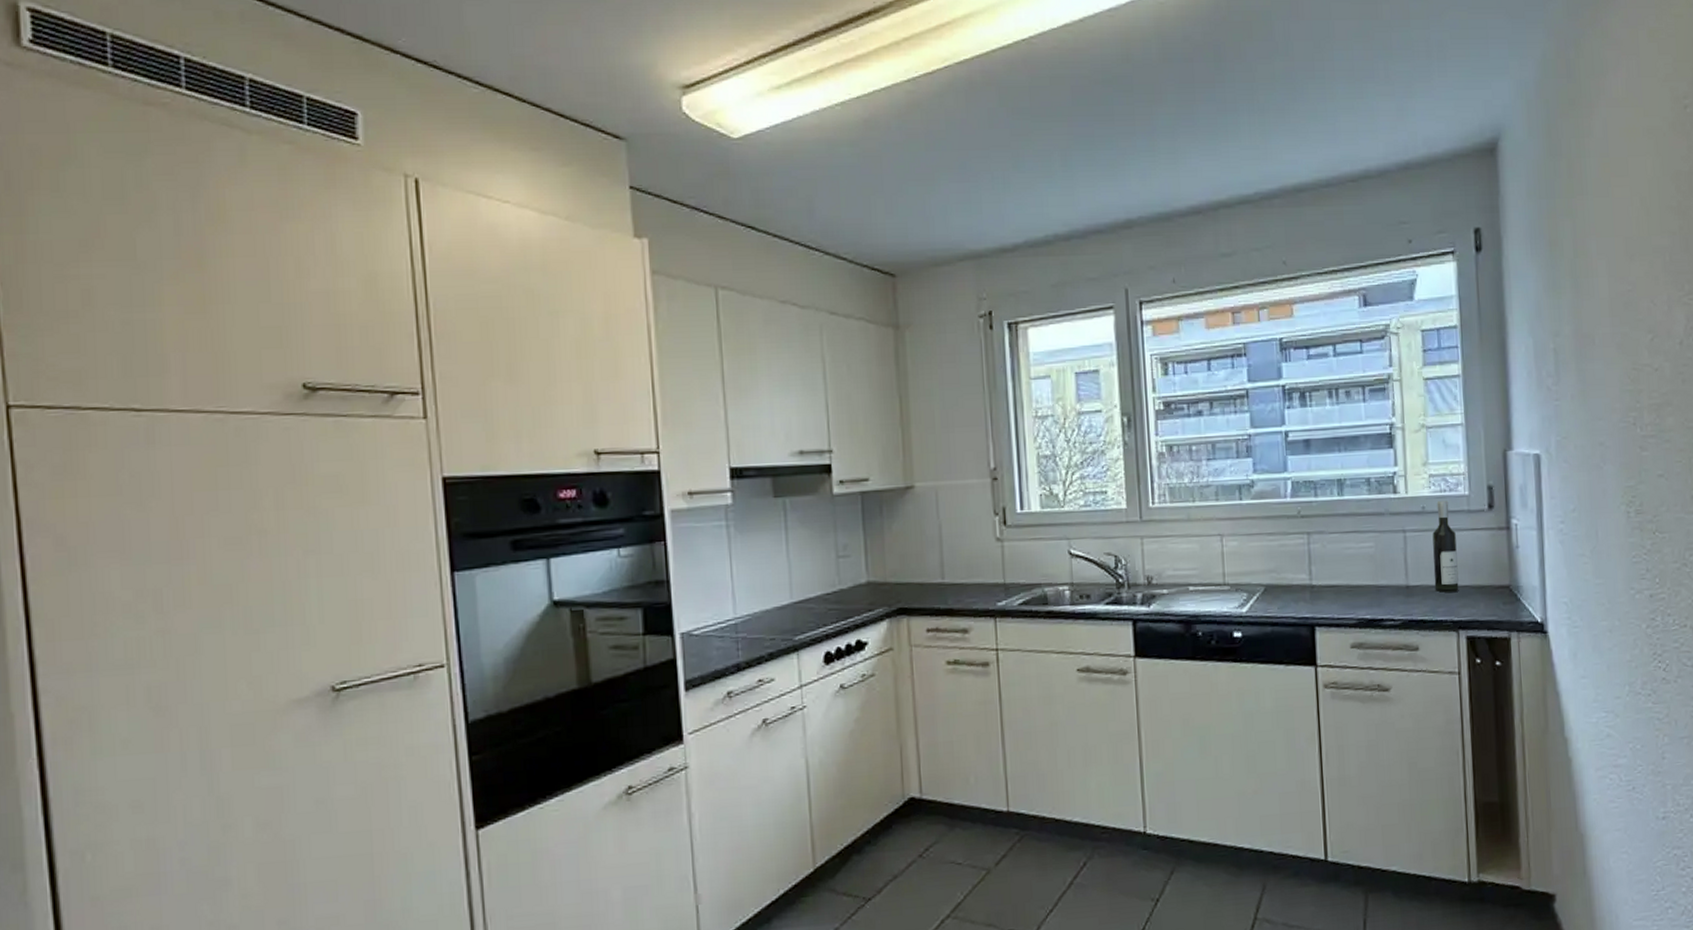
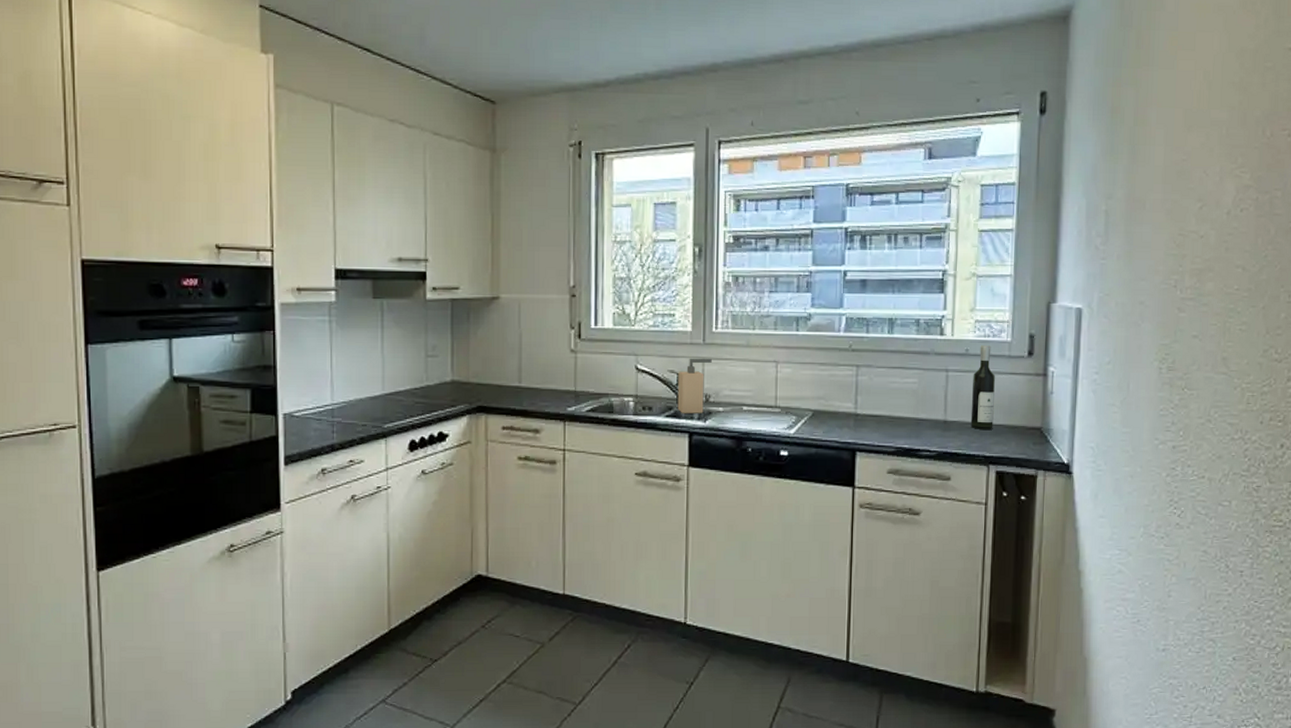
soap dispenser: none [1115,536,1151,599] -> present [677,358,712,413]

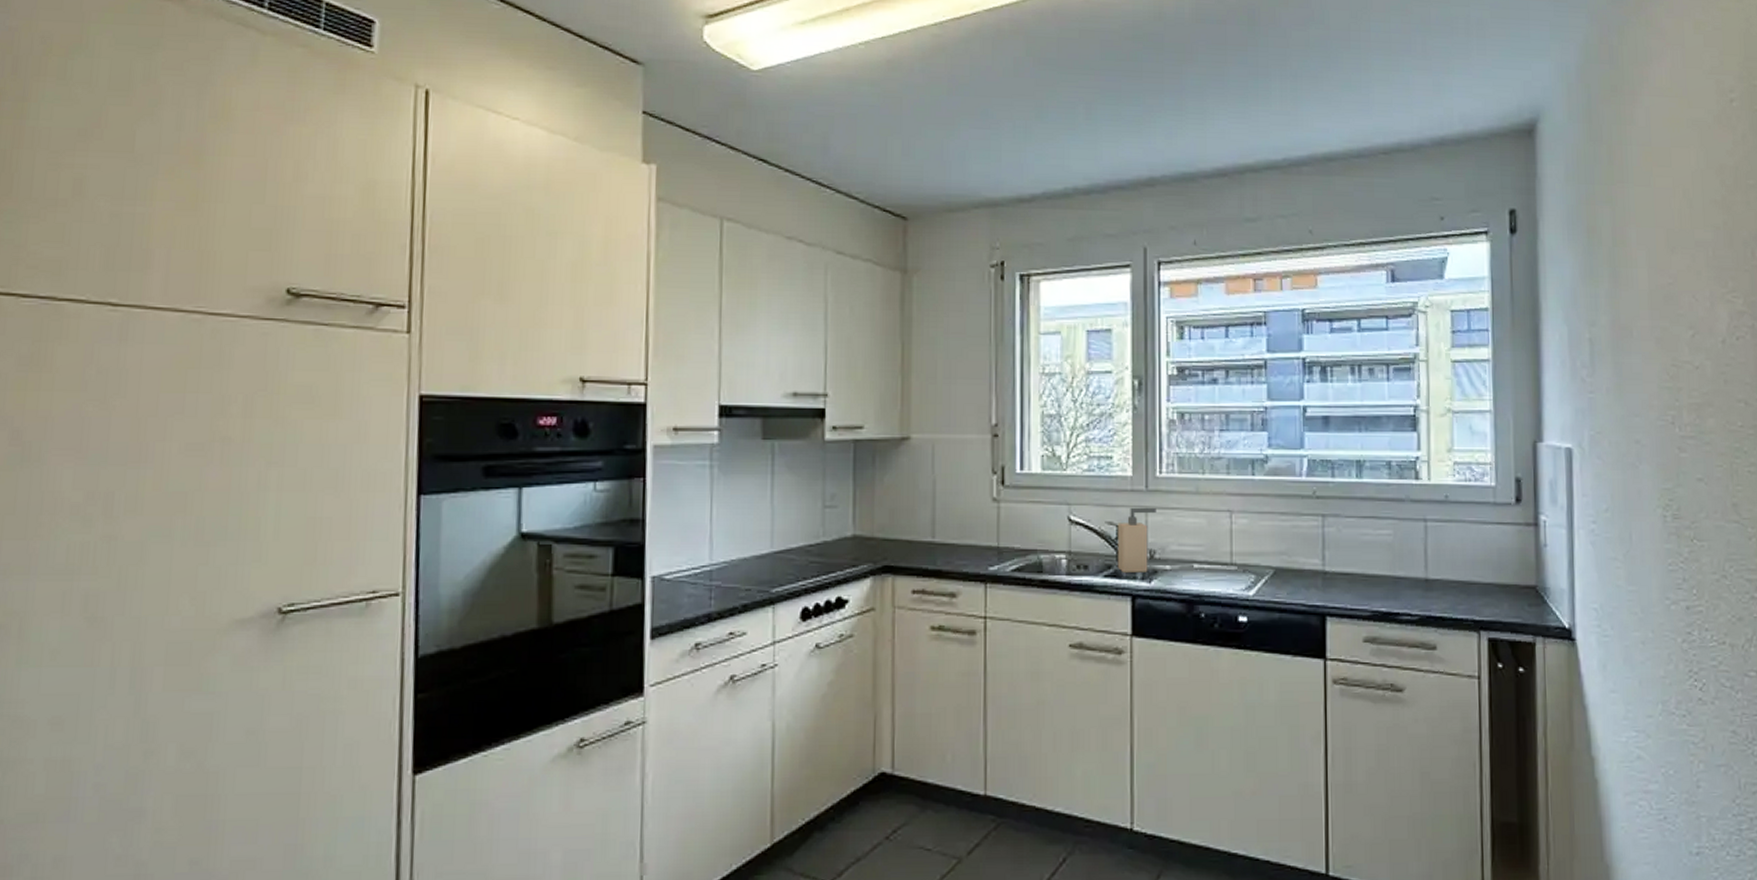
bottle: present [970,345,996,431] -> none [1454,491,1482,590]

